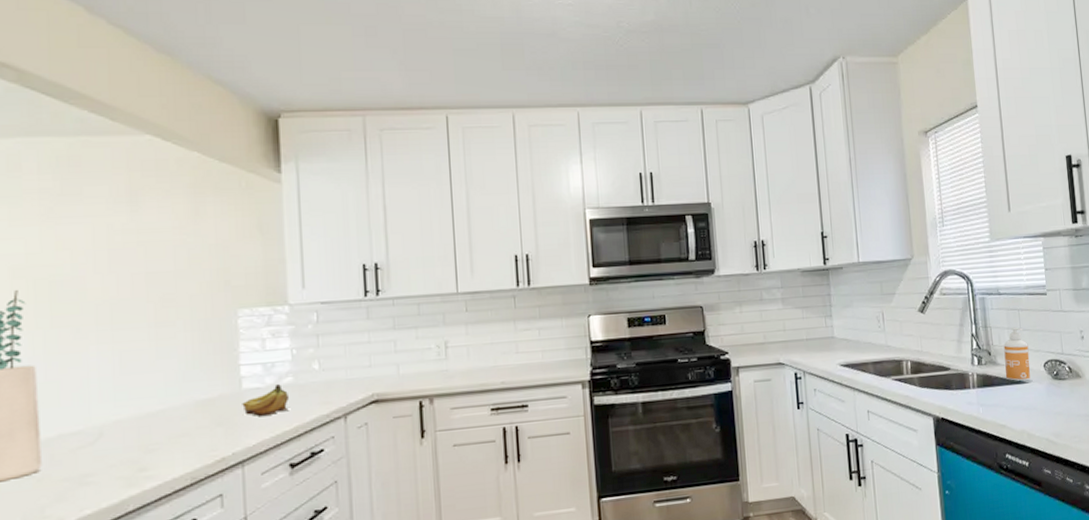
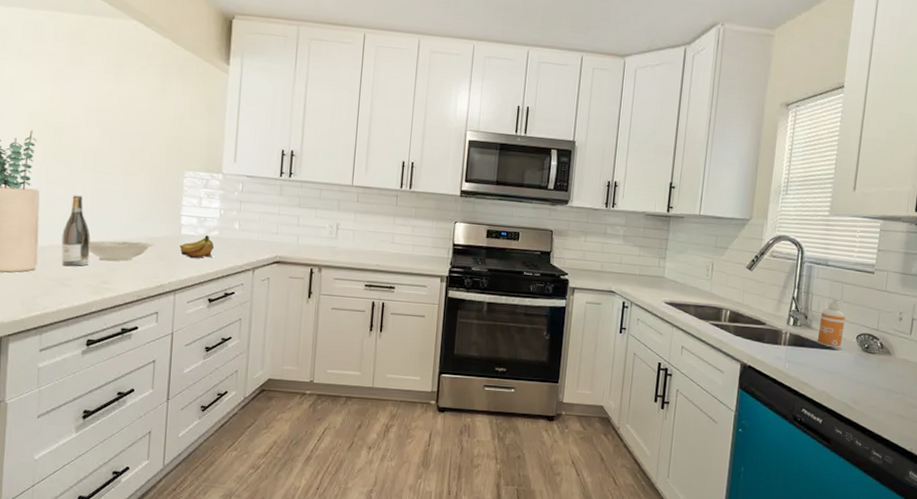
wine bottle: none [74,363,117,459] -> present [61,195,91,267]
bowl: none [114,407,209,442] -> present [88,240,155,262]

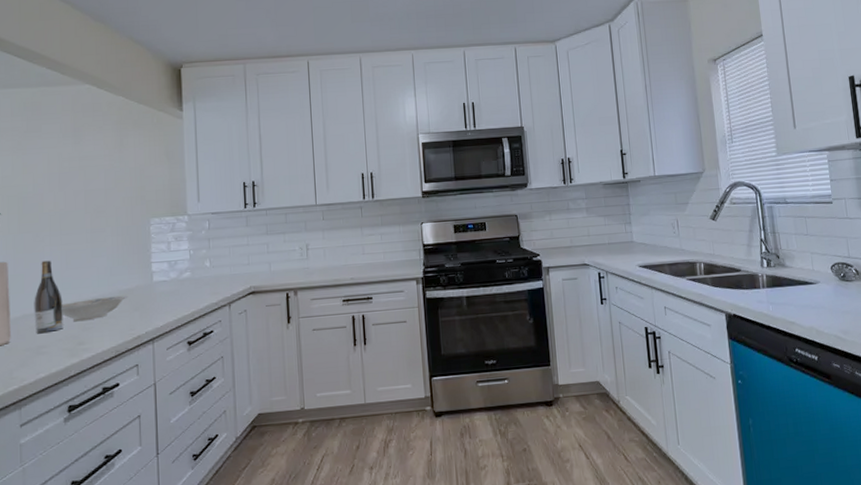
fruit: present [179,235,214,258] -> none [153,278,187,303]
soap dispenser: present [817,297,846,348] -> none [791,232,818,282]

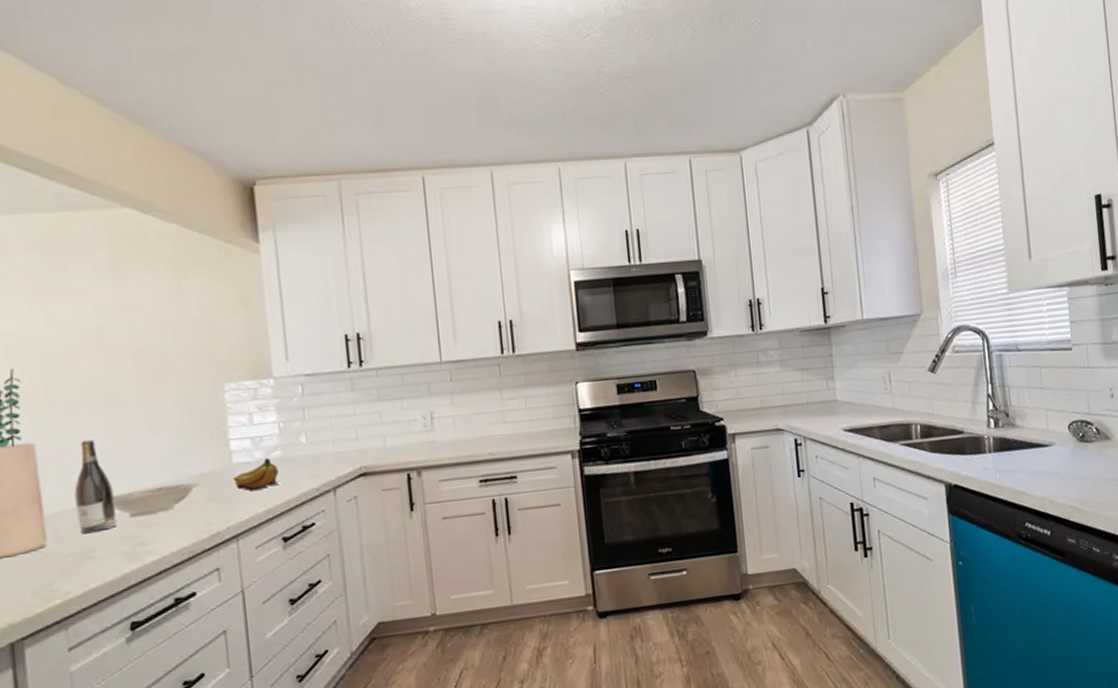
fruit: none [153,278,187,303] -> present [233,458,279,491]

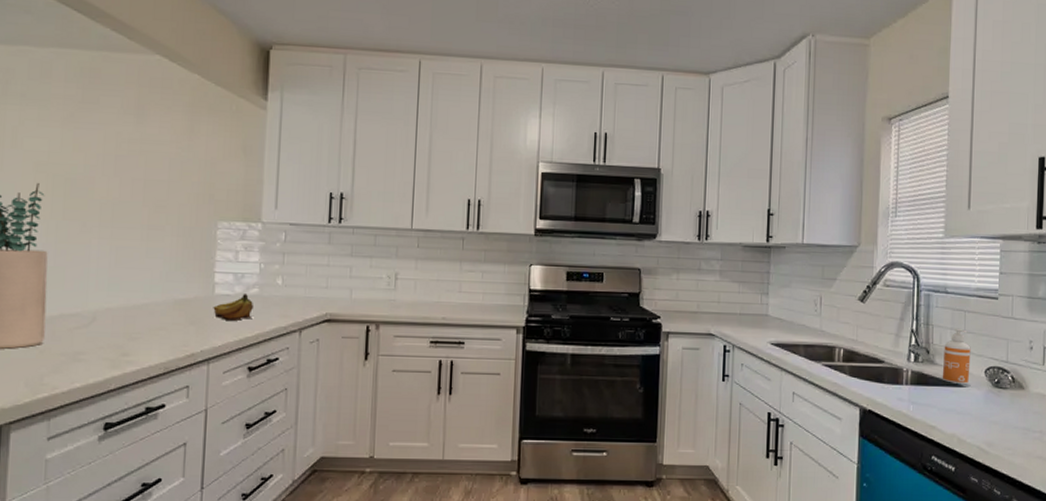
wine bottle: present [74,439,117,534] -> none [73,255,108,338]
bowl: present [112,481,201,518] -> none [105,304,185,330]
soap dispenser: none [1023,385,1053,445] -> present [942,328,971,385]

